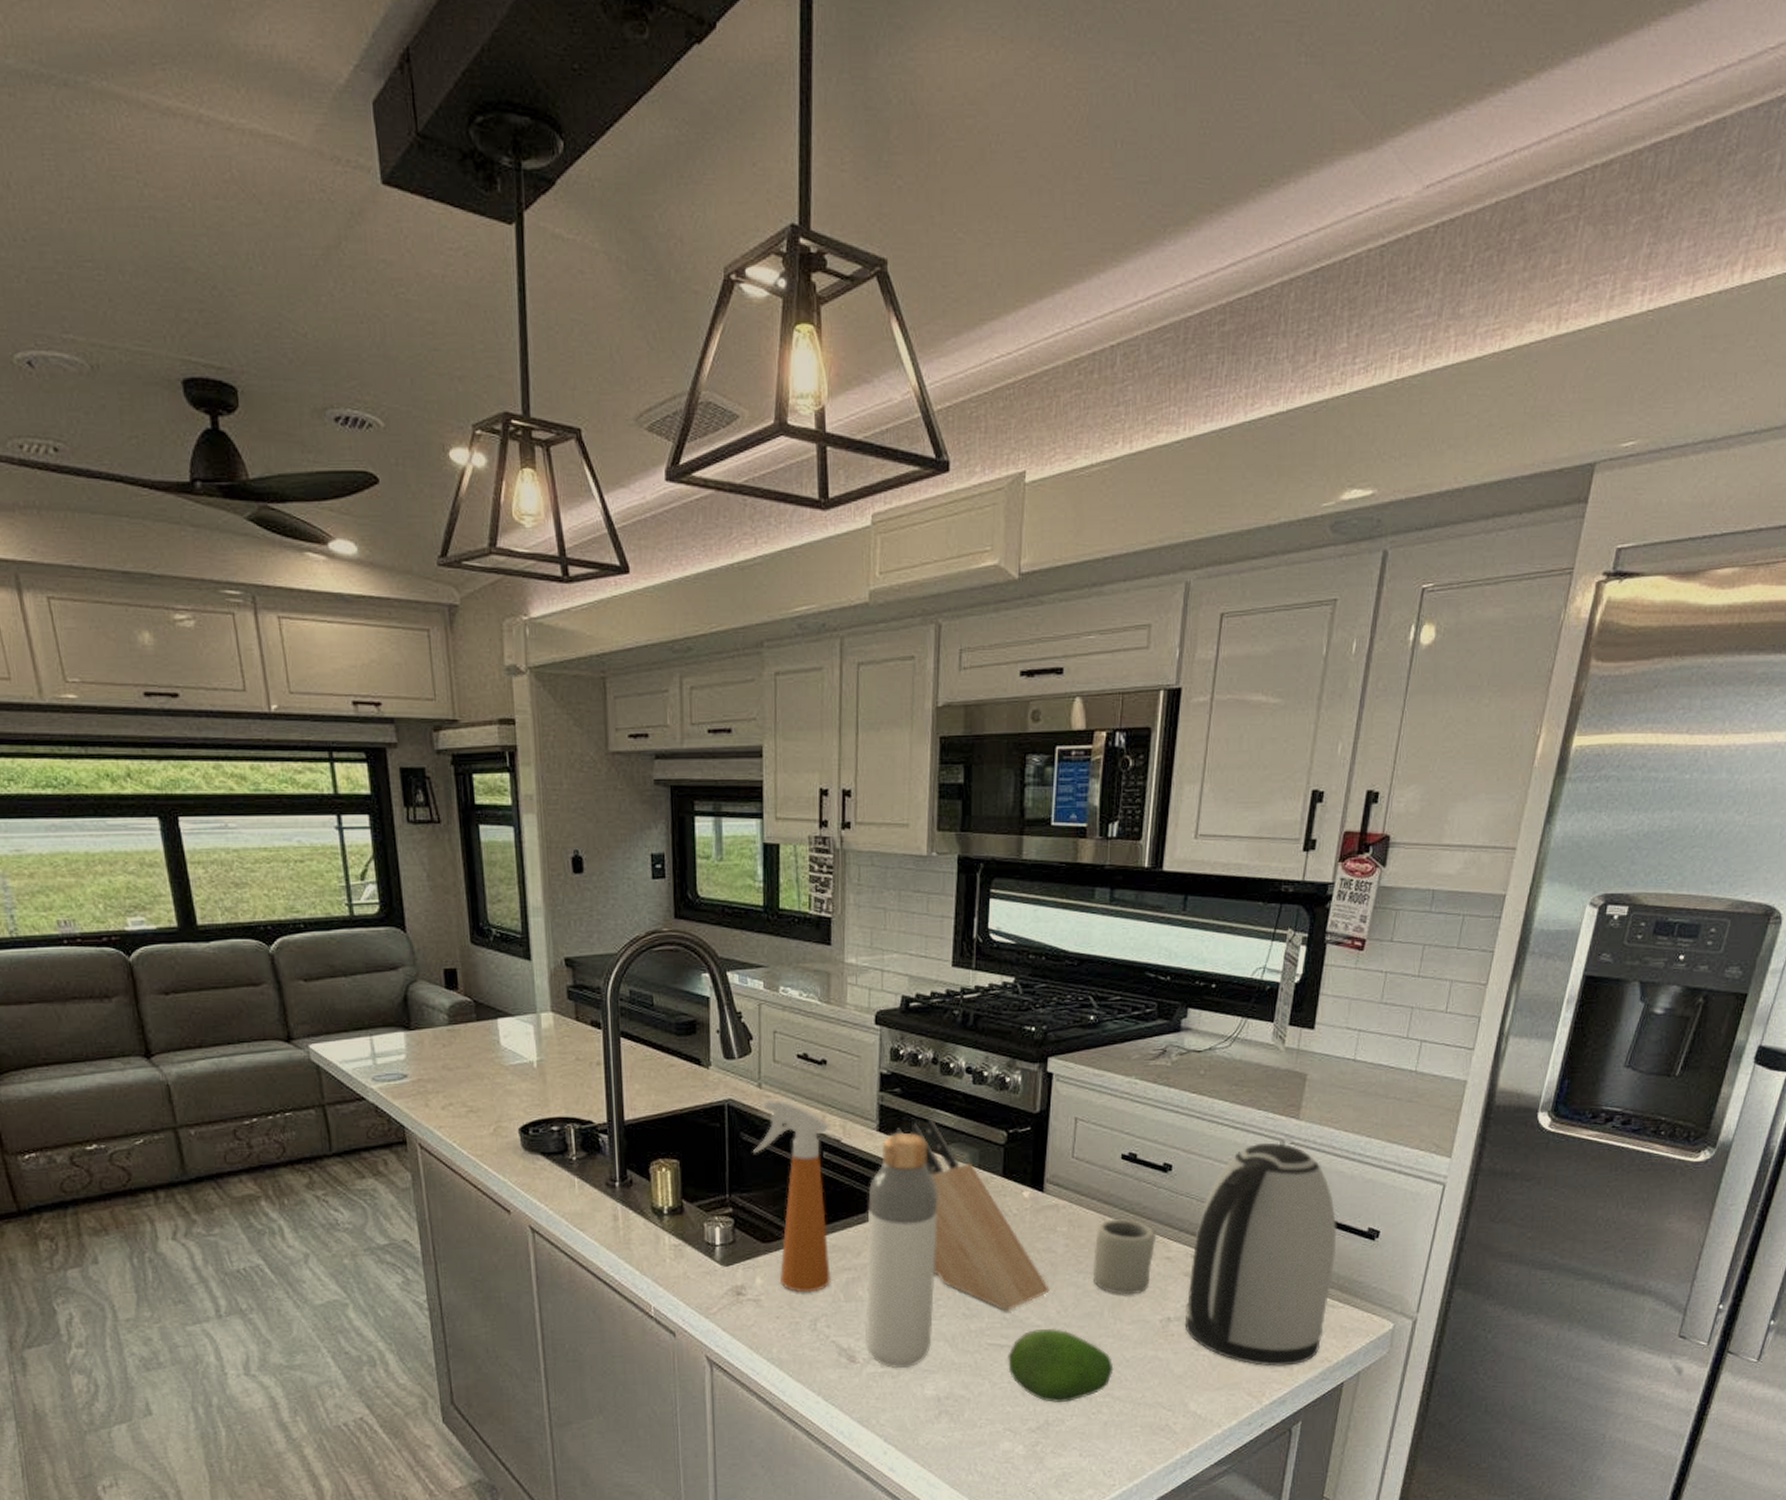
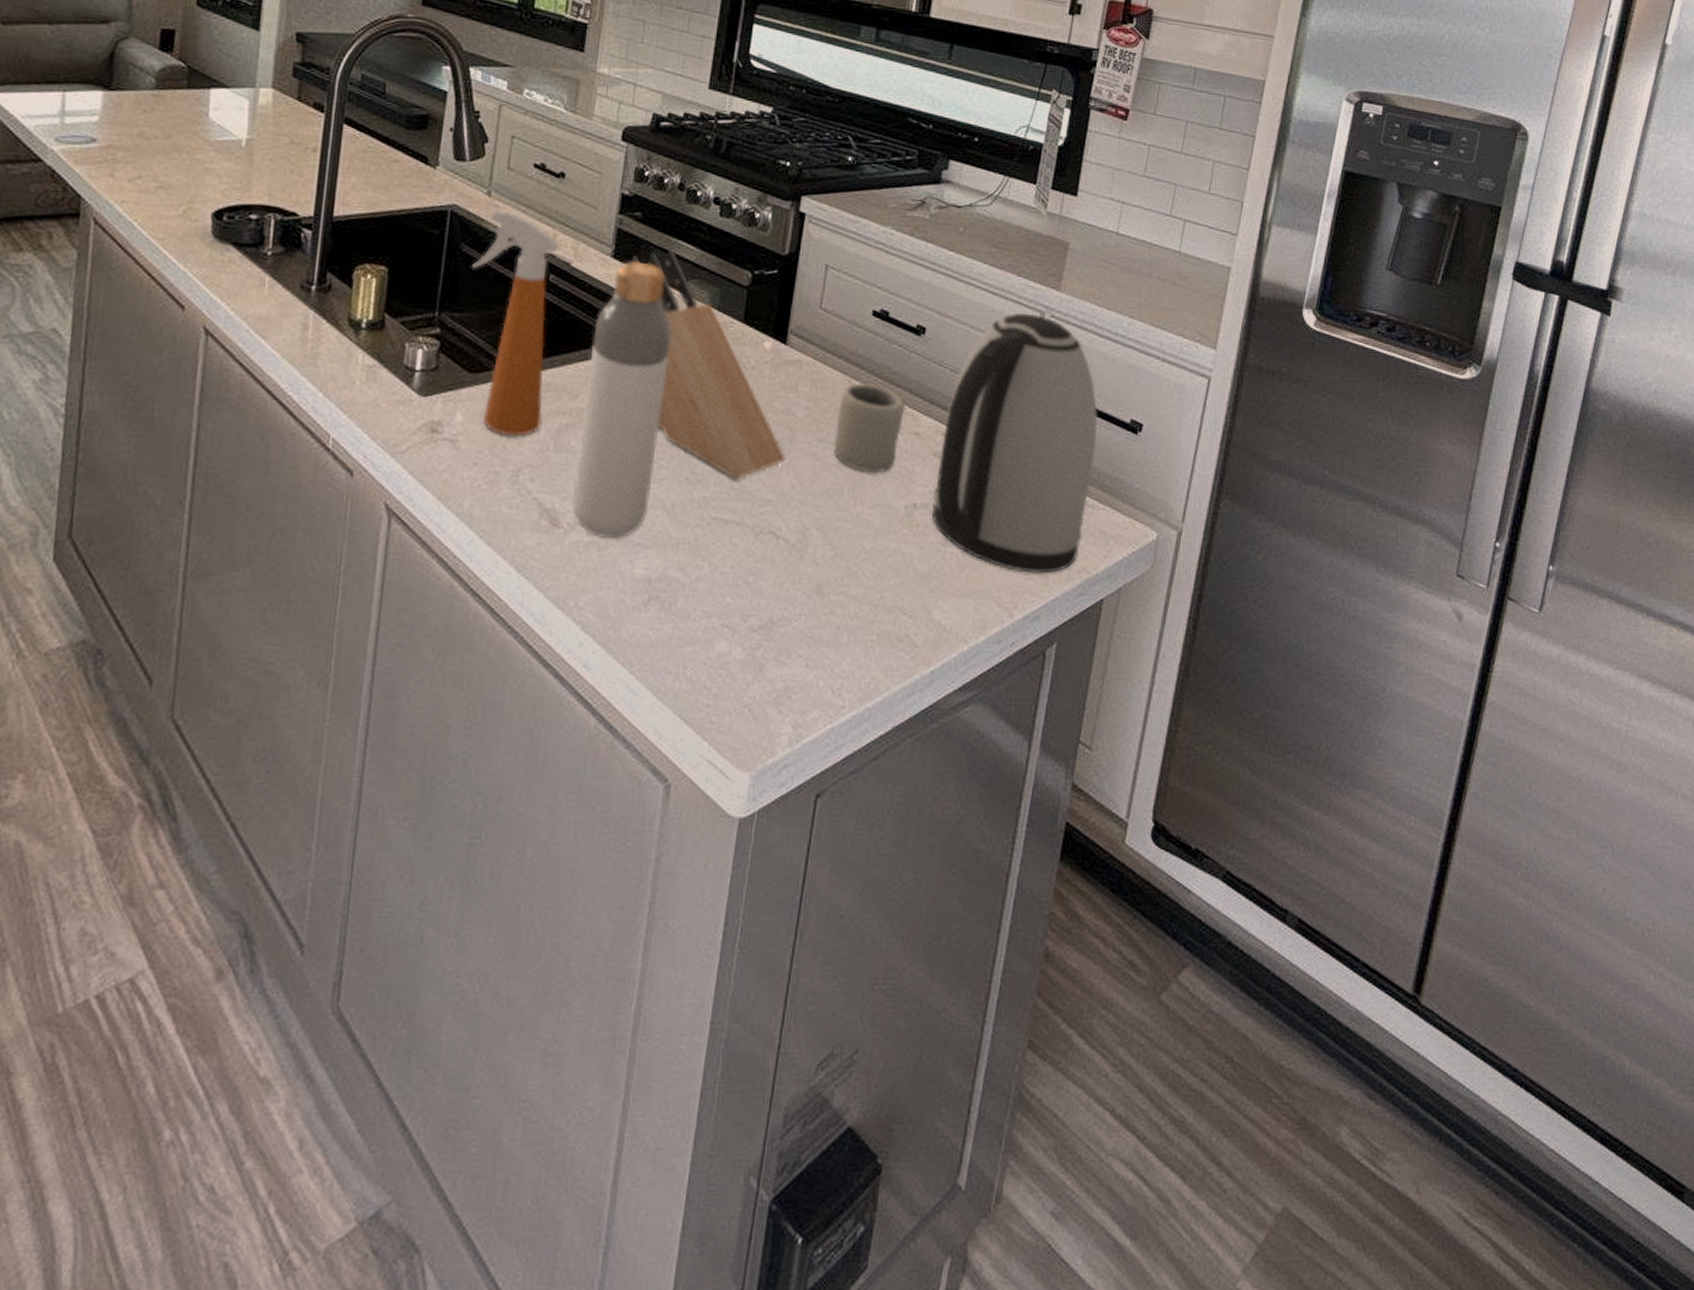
fruit: present [1008,1329,1114,1403] -> none [731,505,851,599]

